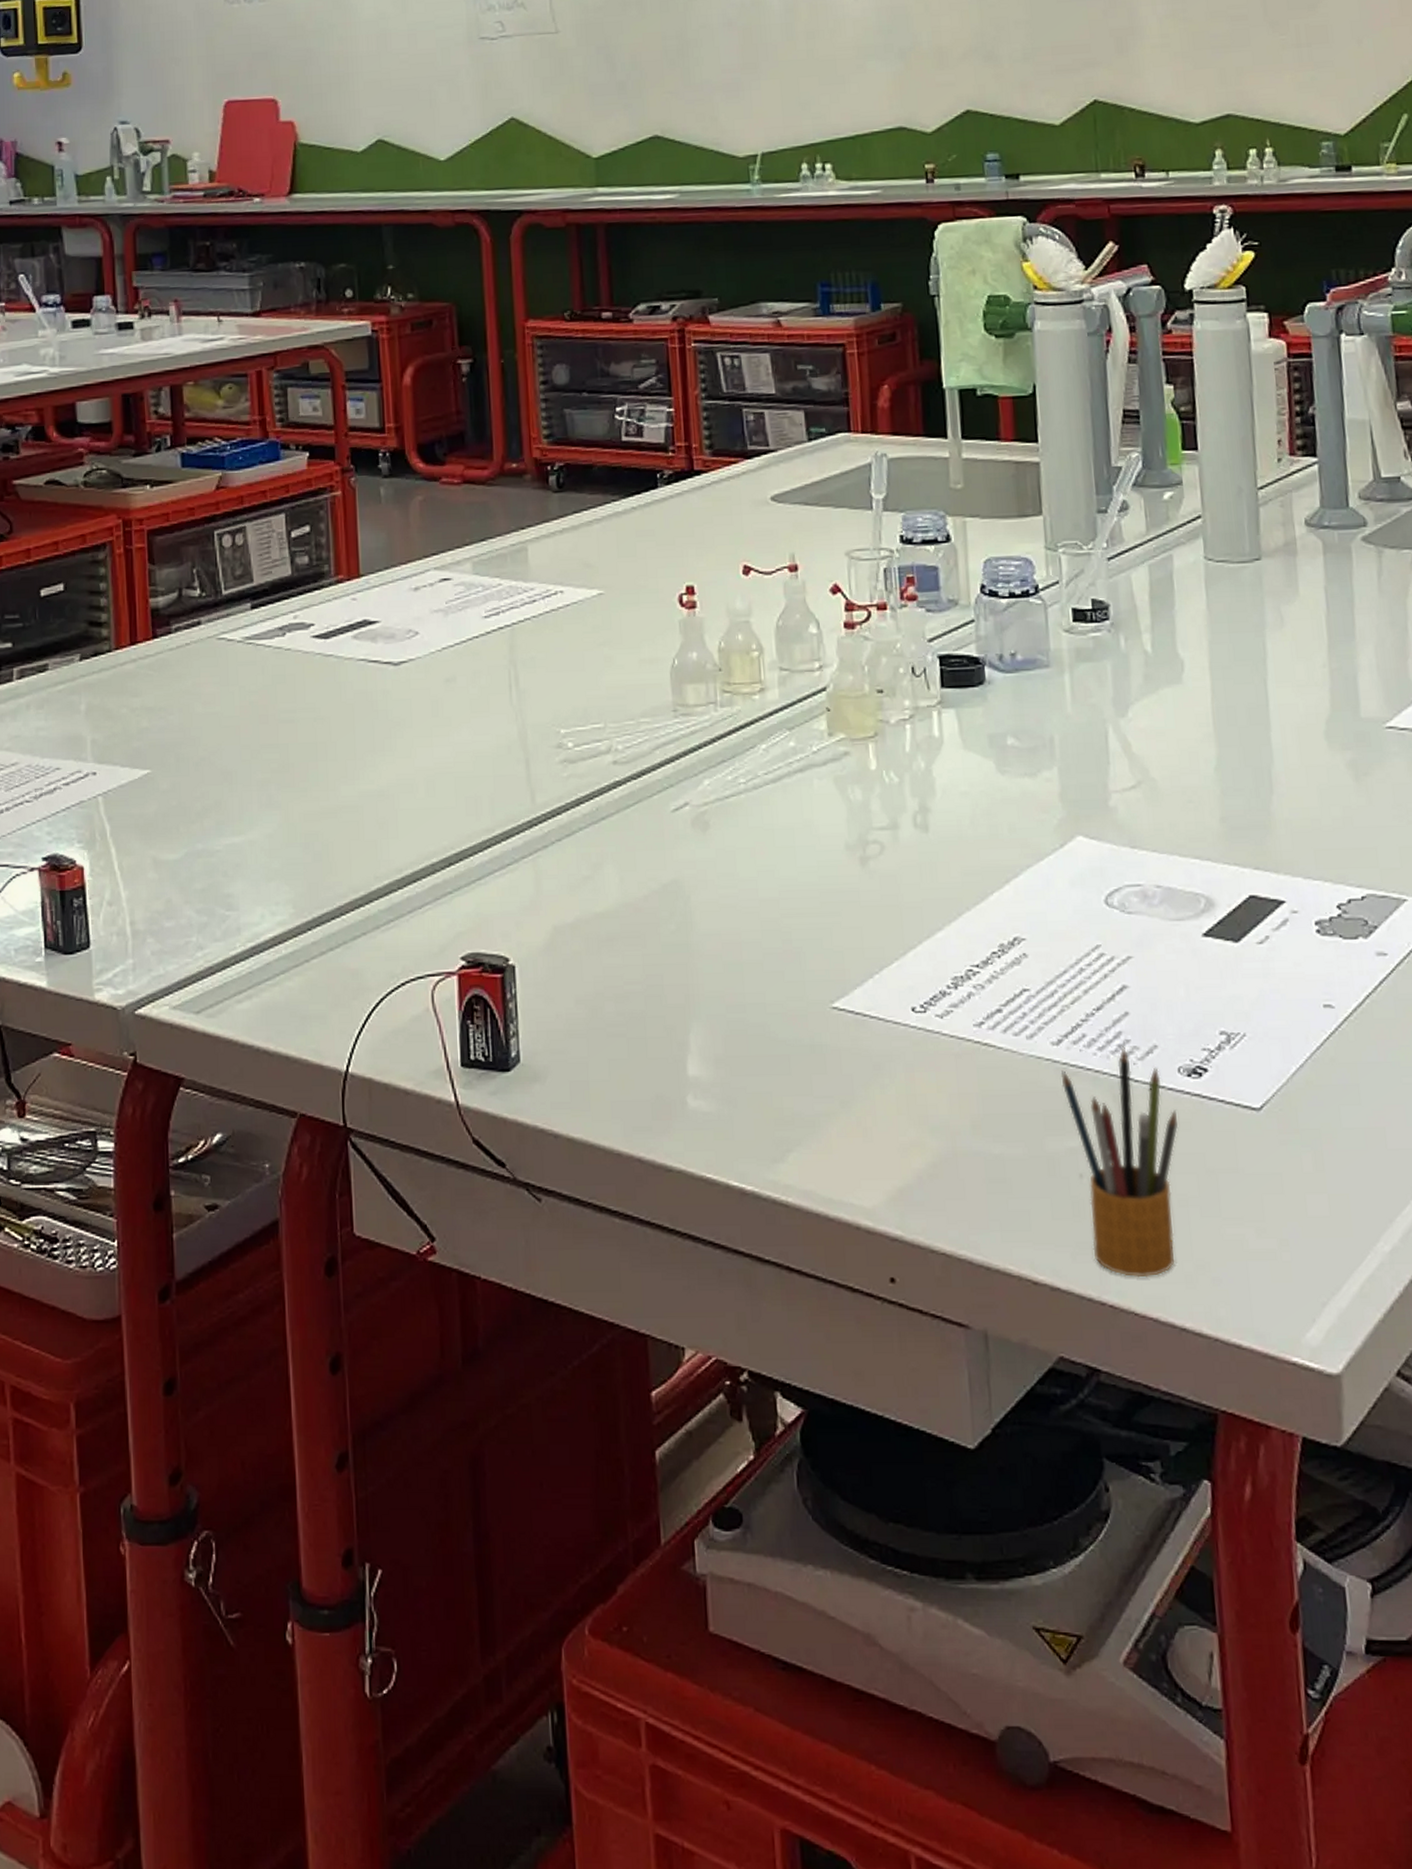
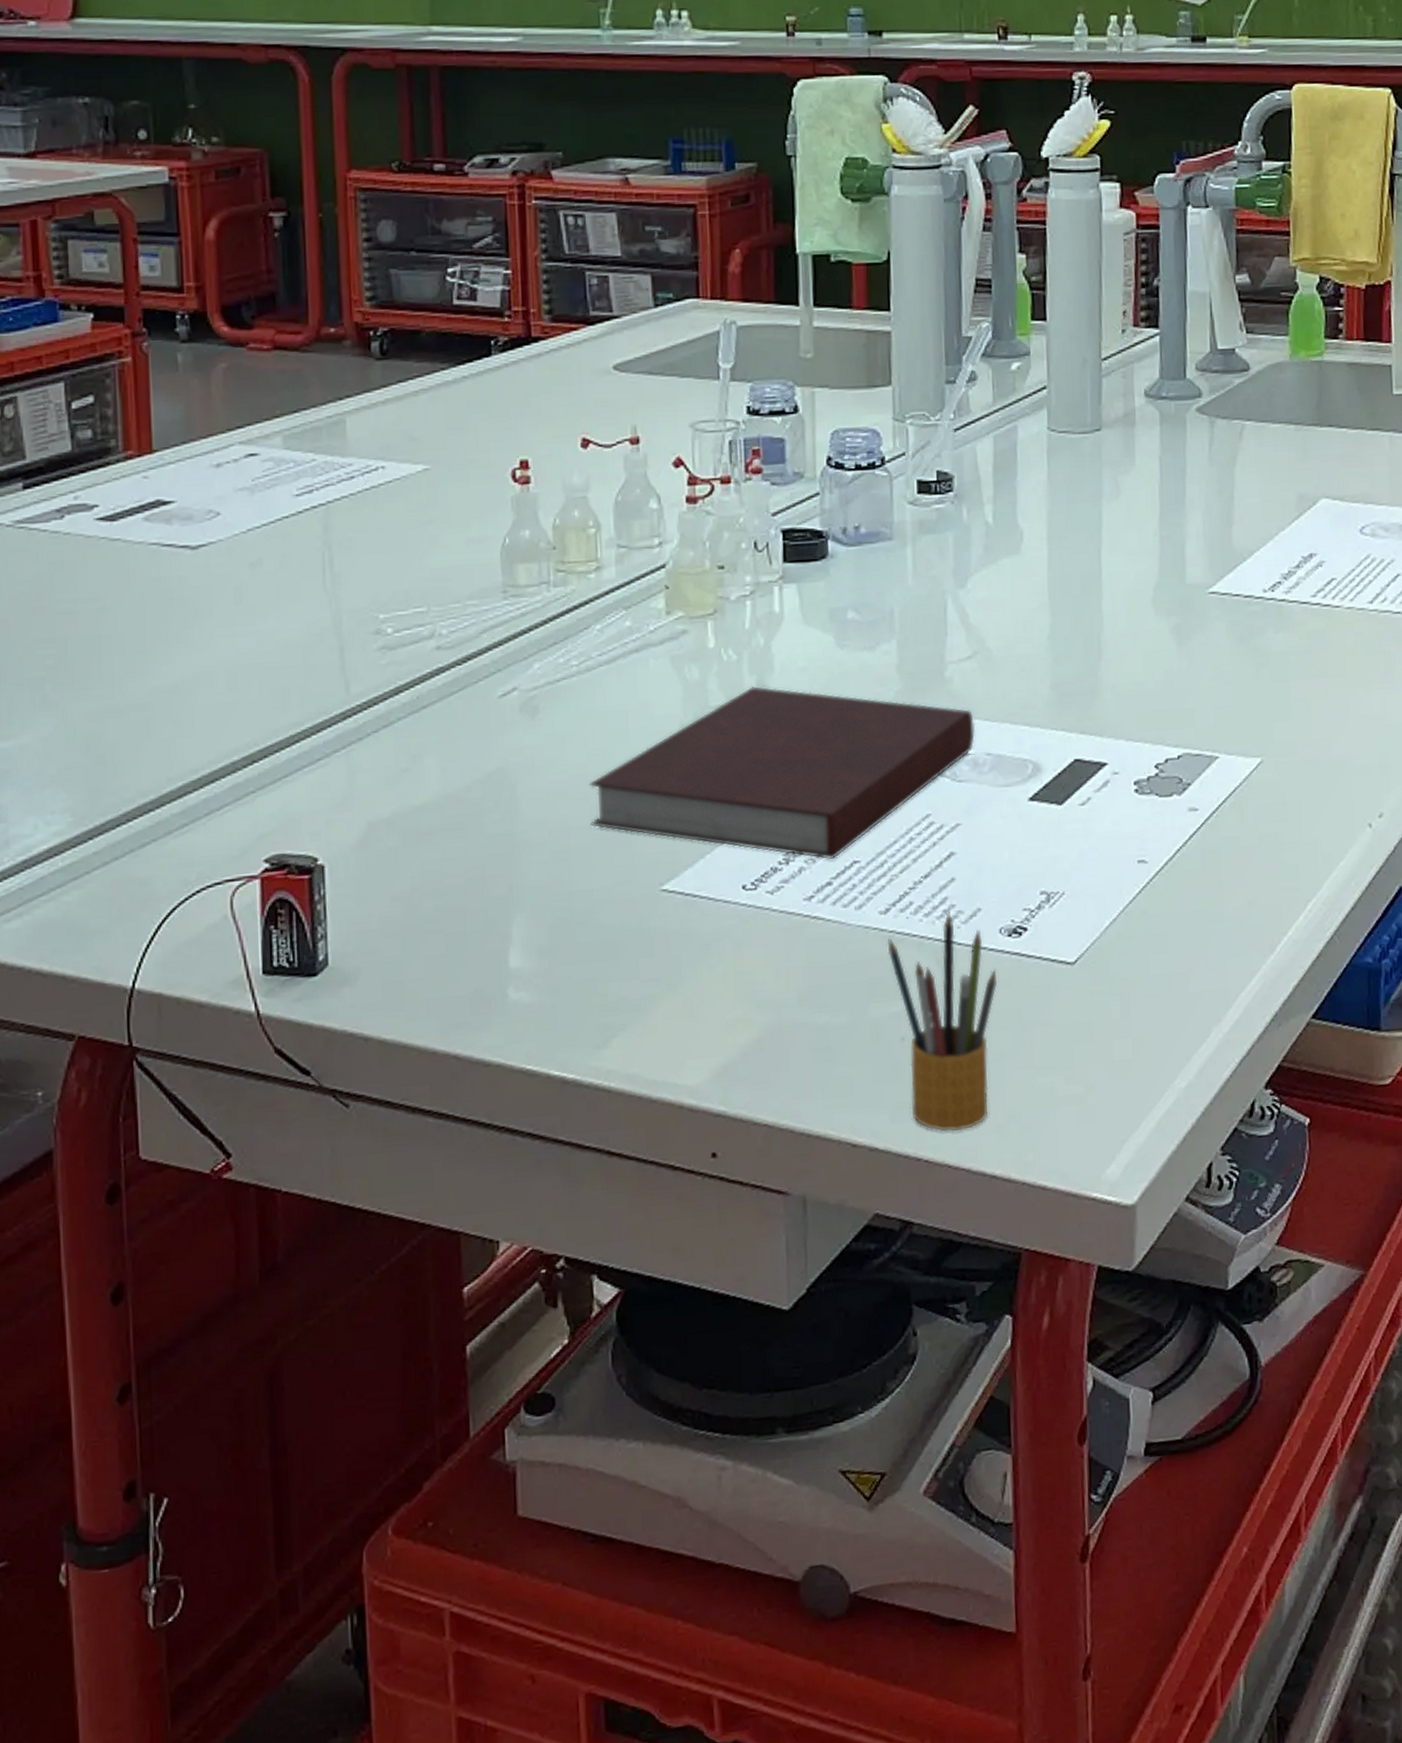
notebook: none [759,809,1143,987] -> present [589,686,975,860]

